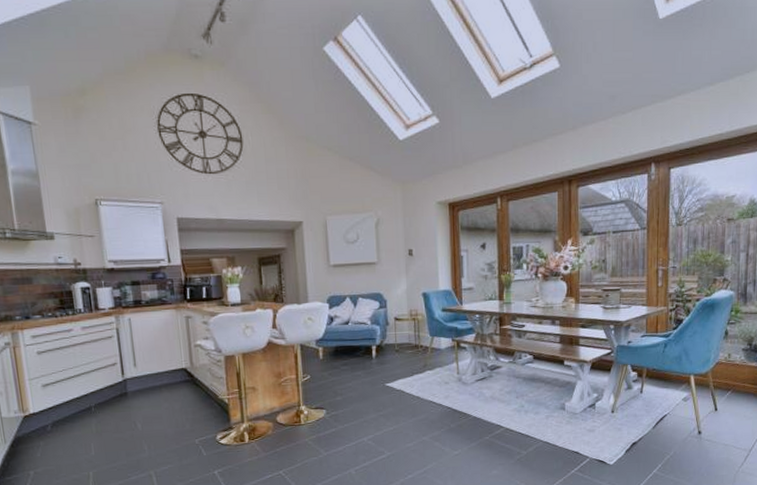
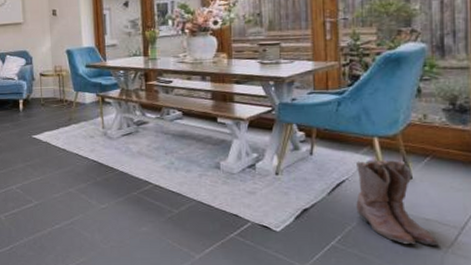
boots: none [674,395,733,468] -> present [356,159,439,246]

